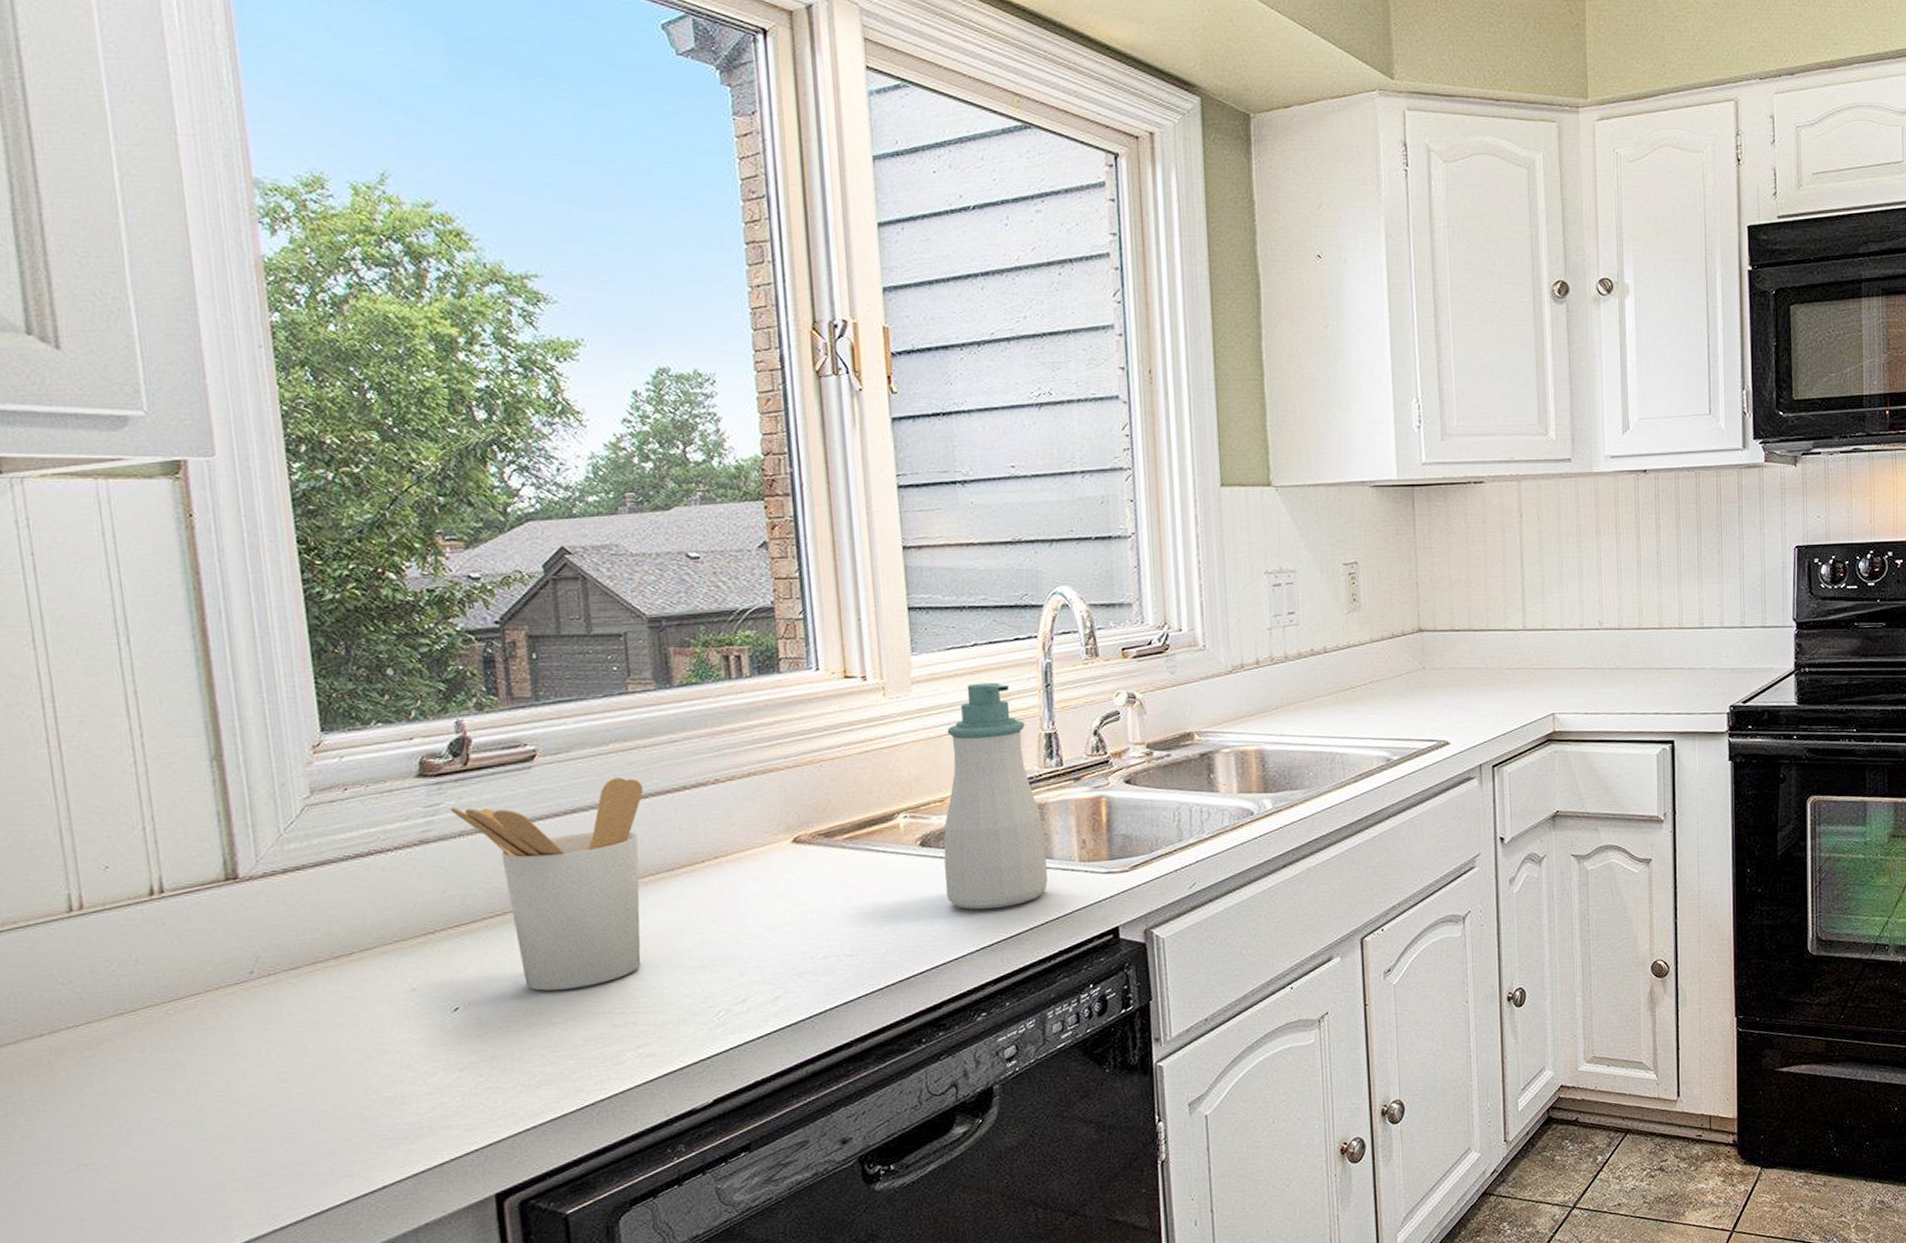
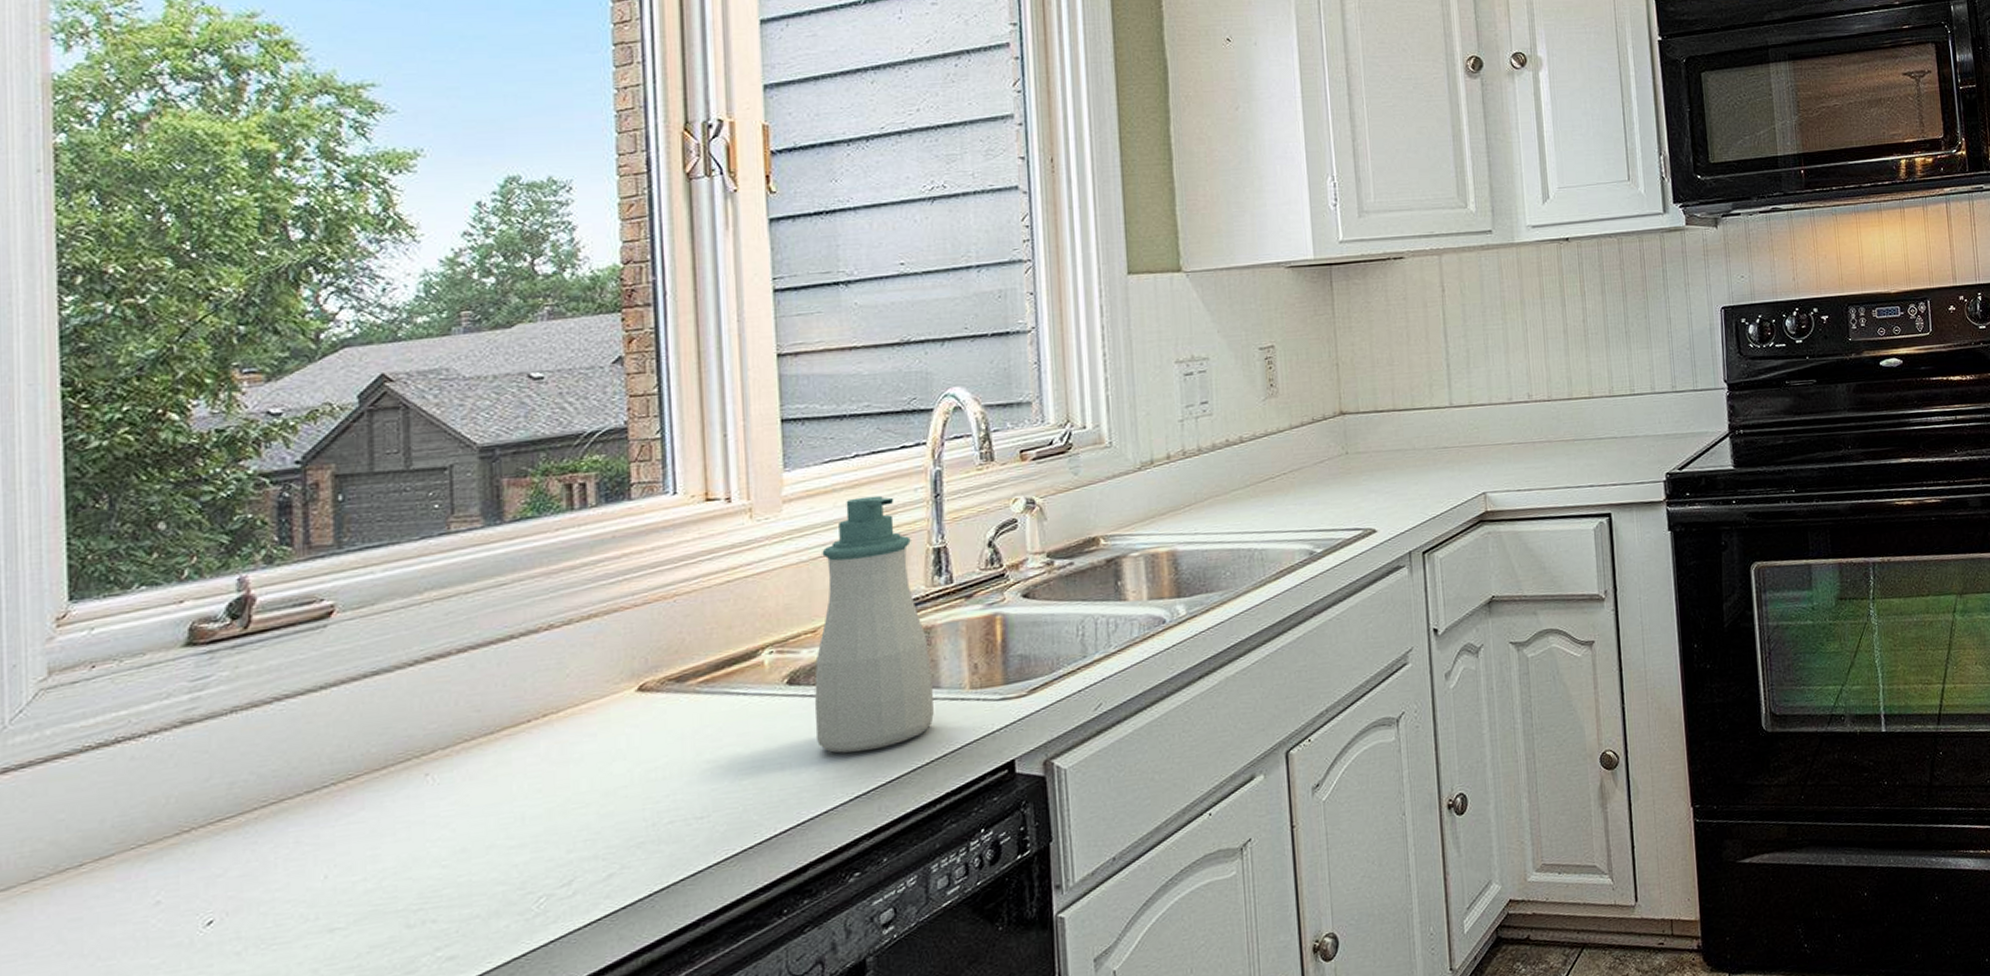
utensil holder: present [450,778,643,991] -> none [223,630,461,891]

